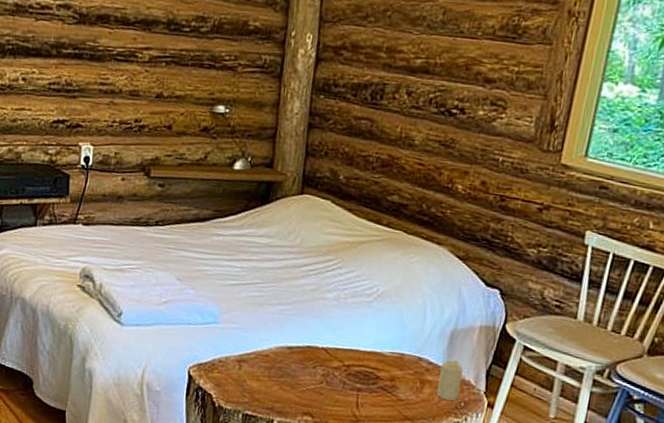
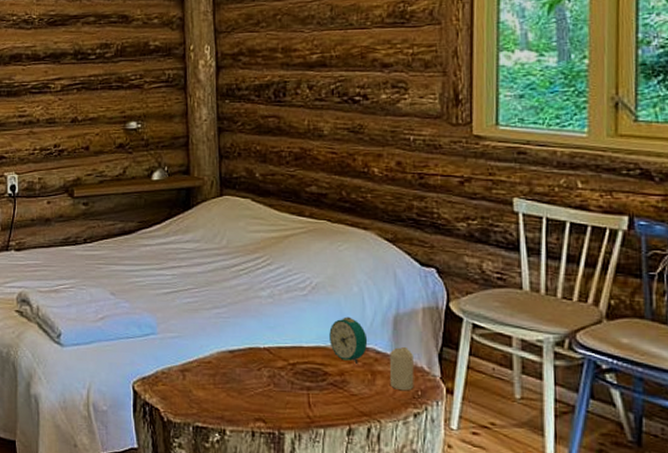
alarm clock: none [386,326,423,372] -> present [329,316,368,364]

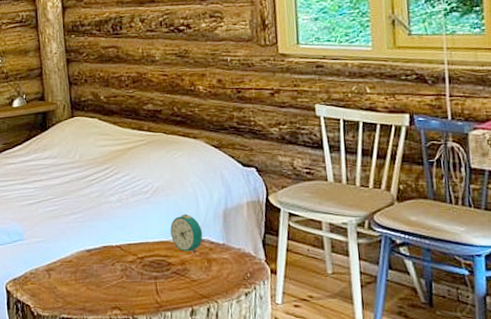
candle: present [389,346,414,391] -> none [222,236,244,274]

